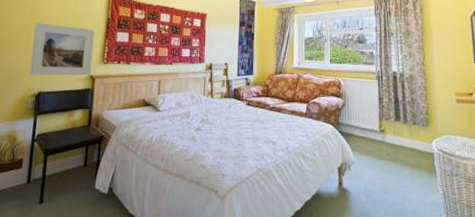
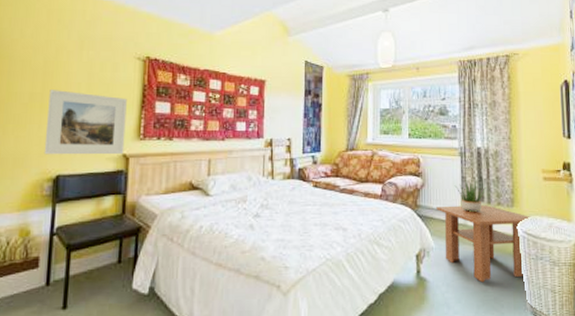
coffee table: none [356,124,446,196] -> present [436,205,531,283]
potted plant: none [372,100,404,130] -> present [454,179,488,212]

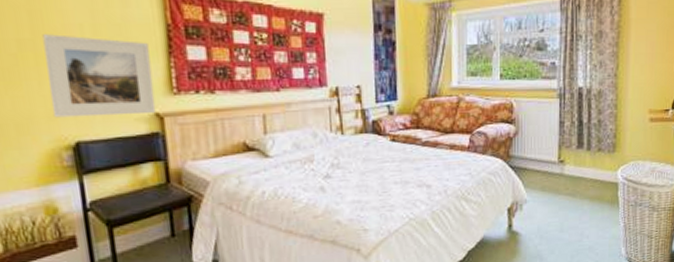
coffee table: present [436,205,531,283] -> none [531,152,634,233]
potted plant: present [454,179,488,212] -> none [551,124,588,160]

